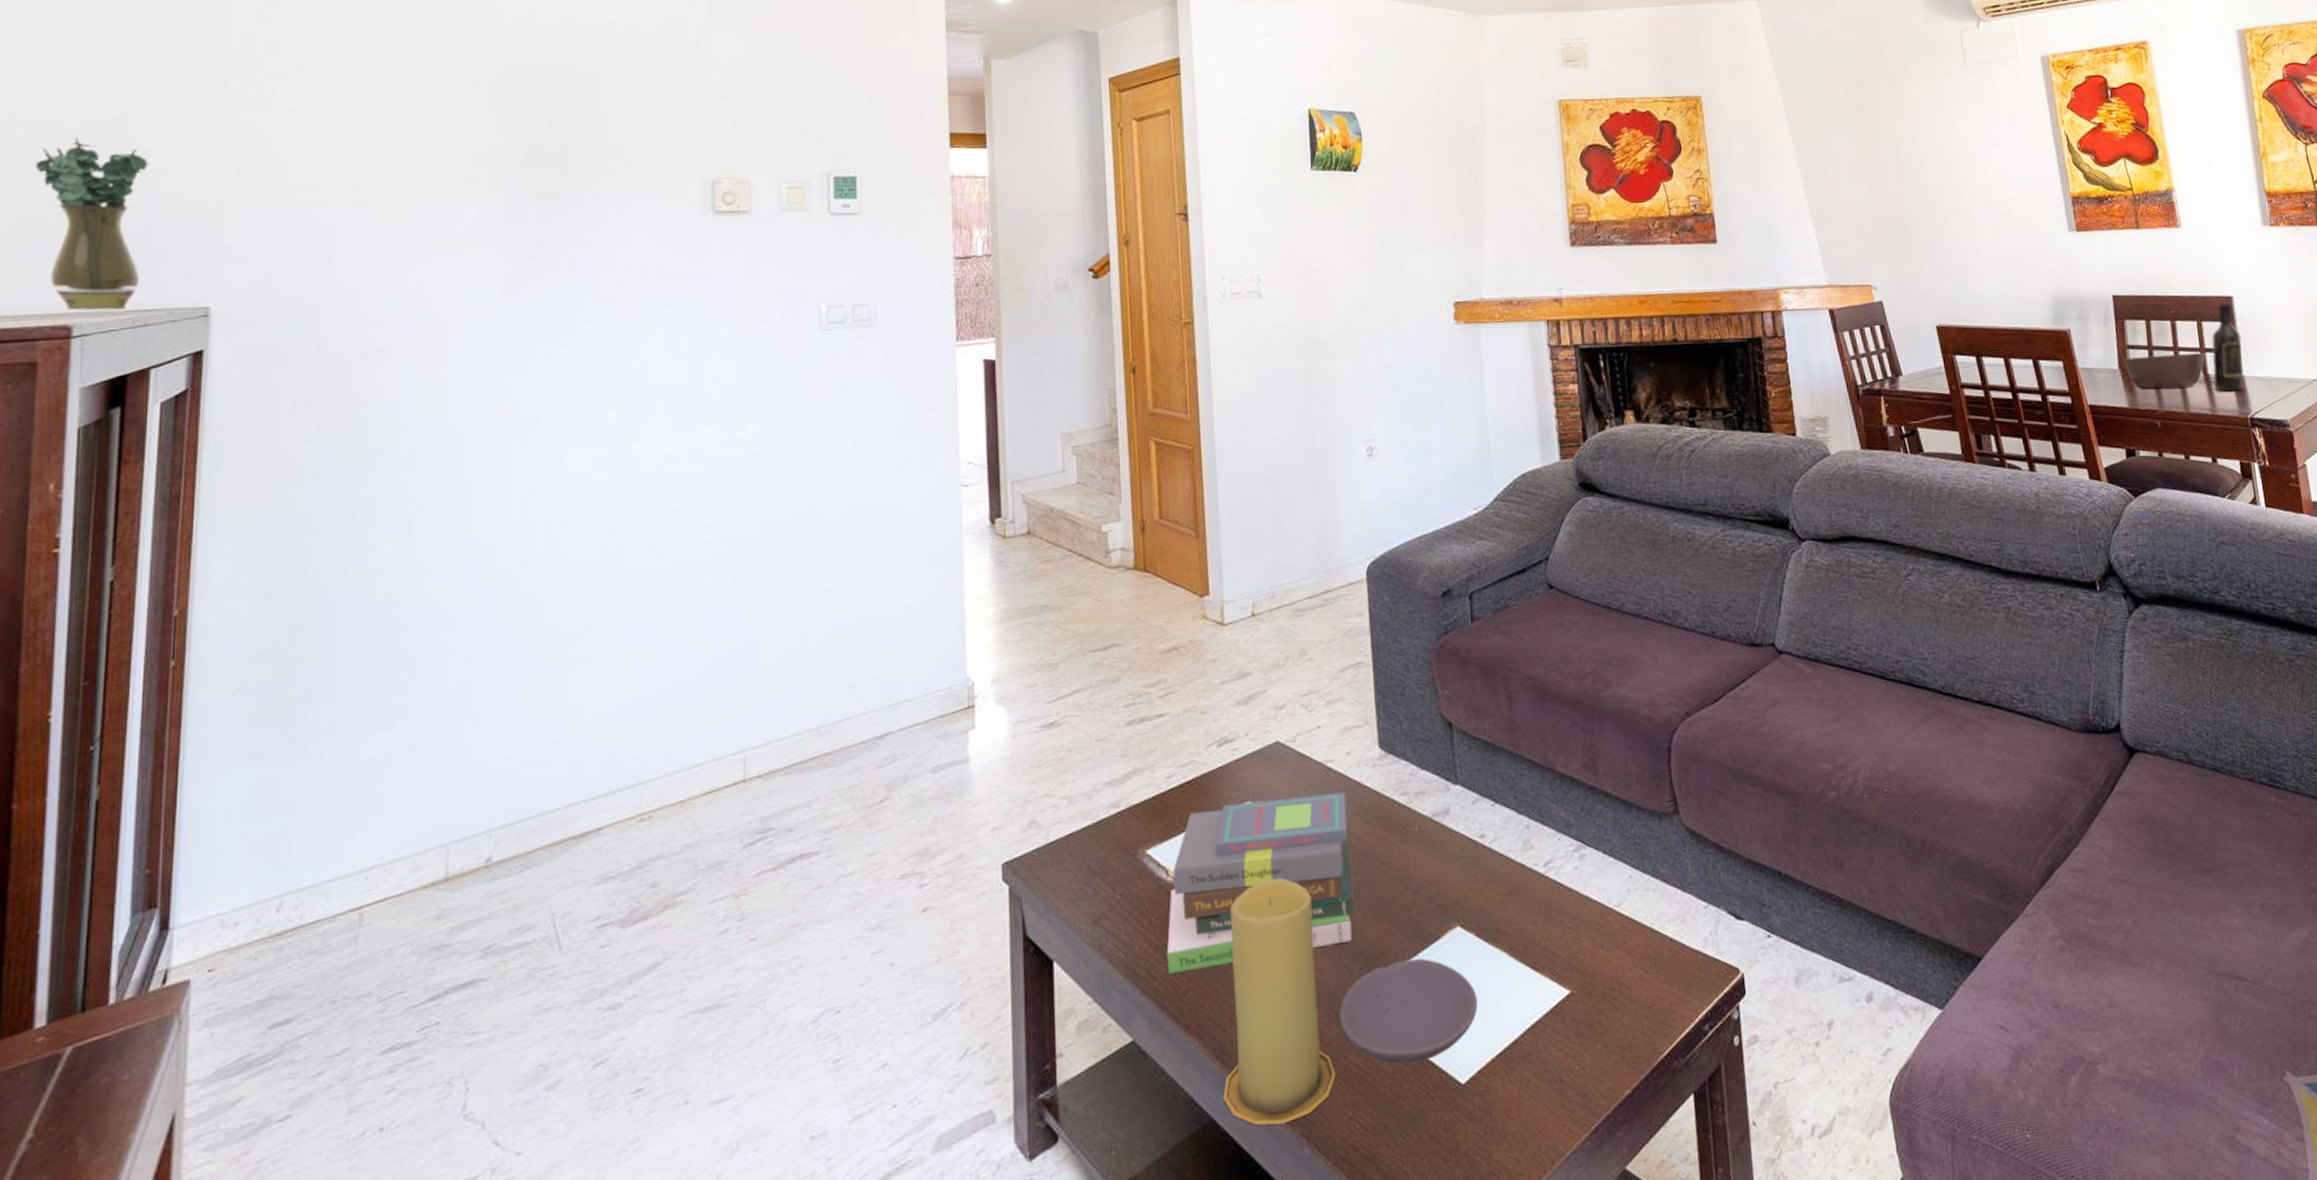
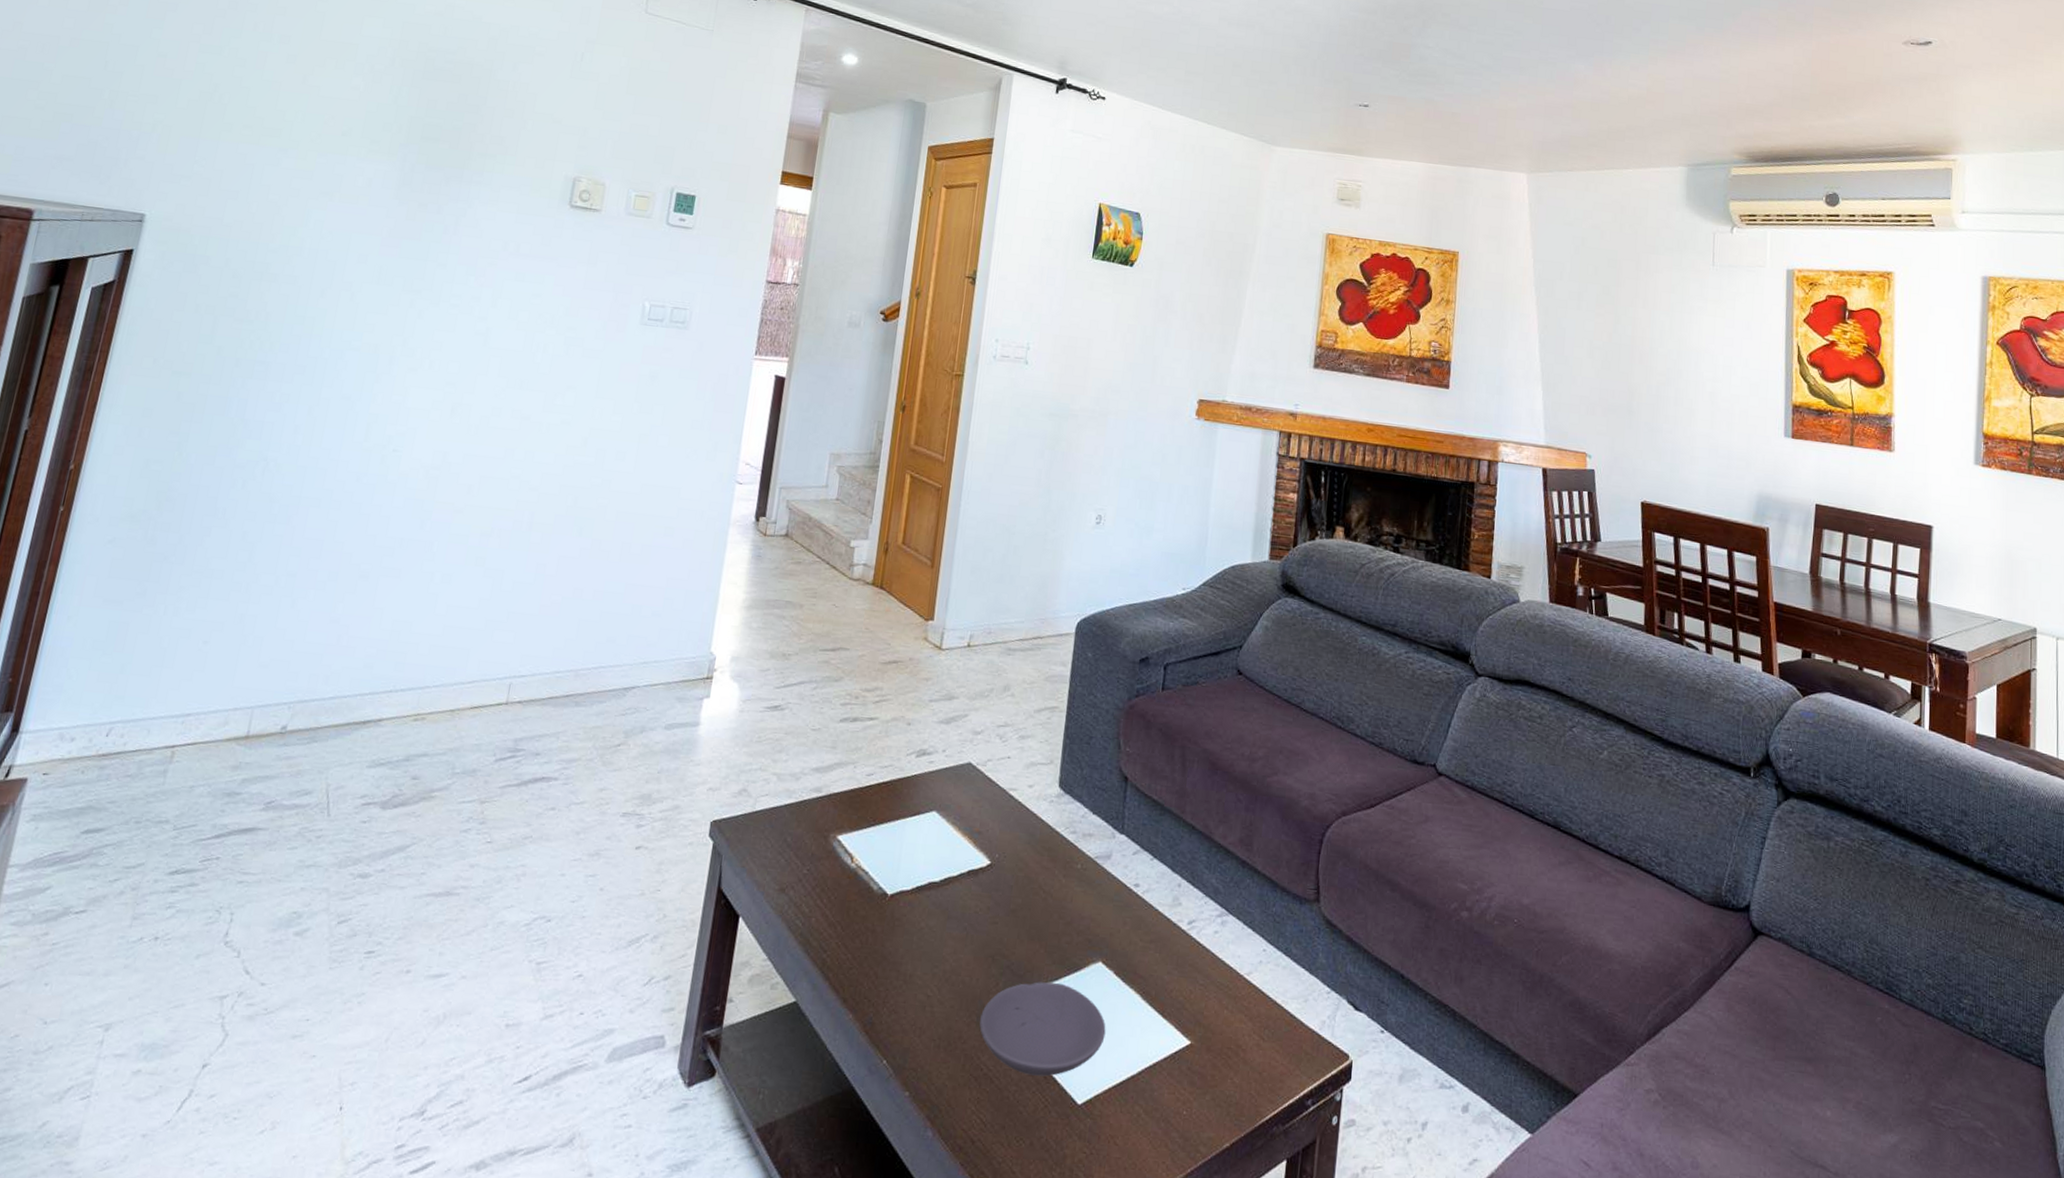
vase: present [35,138,148,311] -> none [23,53,119,204]
books: present [1166,792,1355,975] -> none [837,810,1022,955]
candle: present [1223,878,1336,1126] -> none [864,884,975,1105]
bowl: present [2123,353,2206,391] -> none [1815,565,1896,604]
wine bottle: present [2211,302,2244,393] -> none [1900,529,1935,616]

